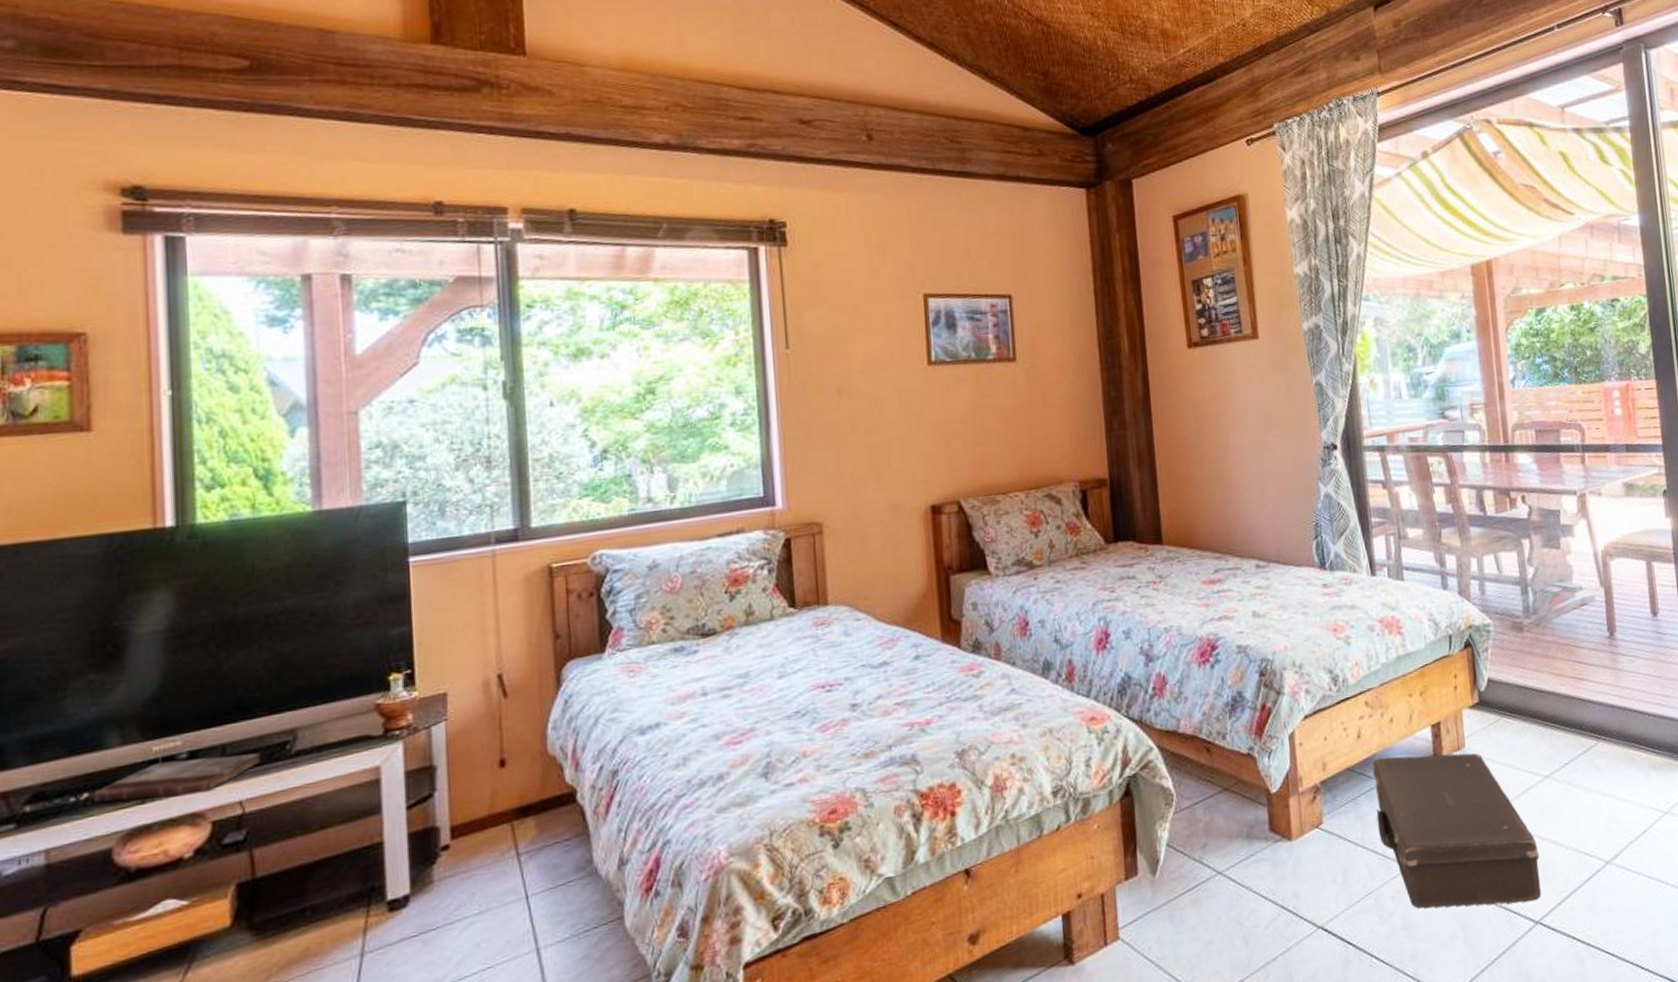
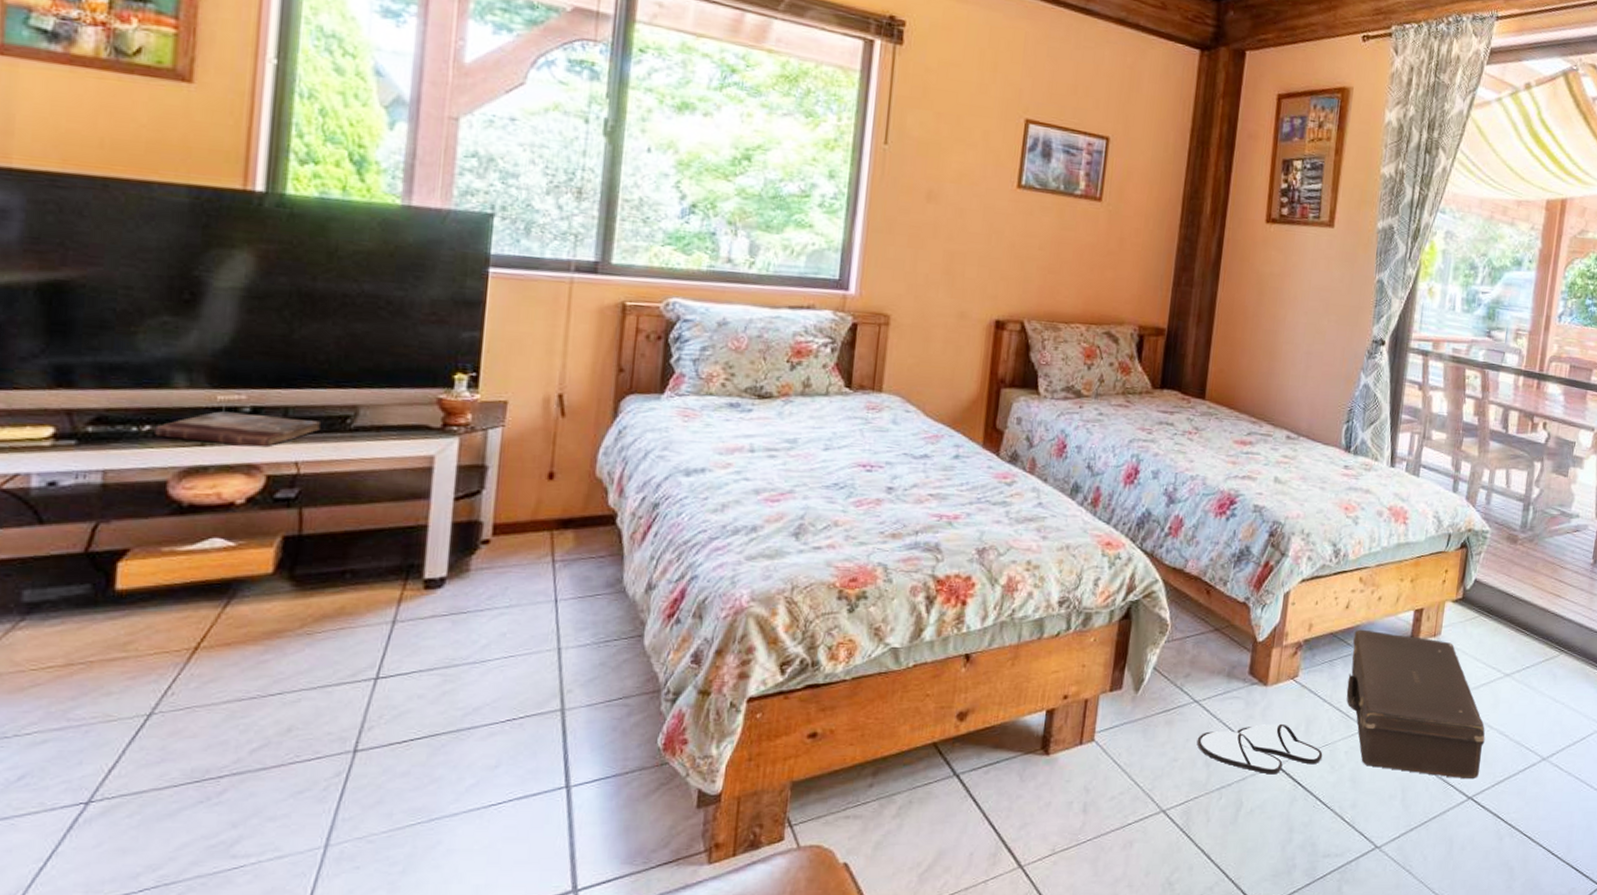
slippers: none [1229,879,1368,940] -> present [1196,723,1323,775]

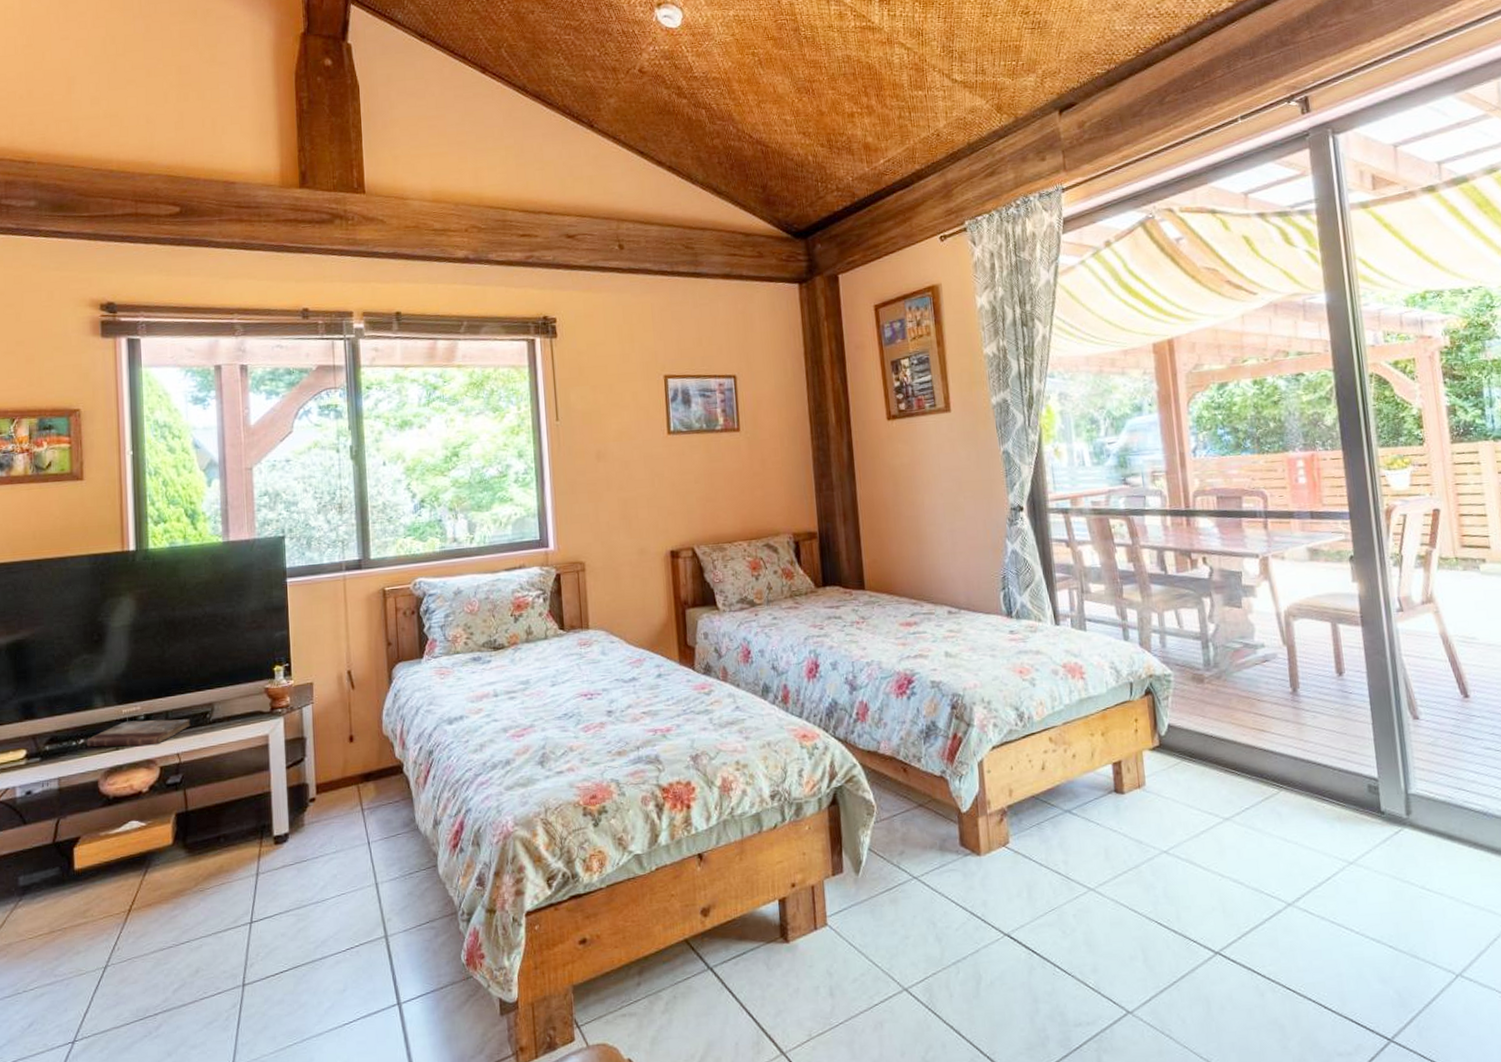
slippers: present [1196,723,1323,775] -> none [923,892,1052,945]
suitcase: present [1346,629,1485,779] -> none [1056,789,1222,933]

